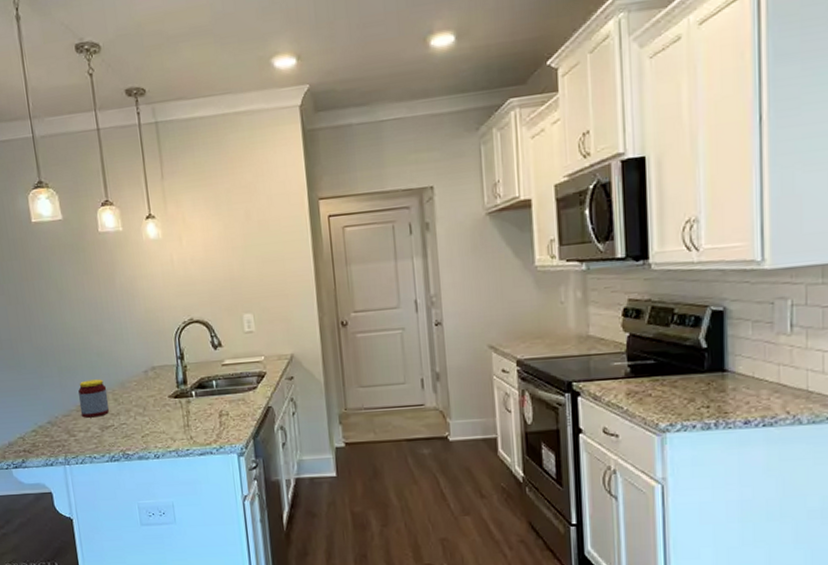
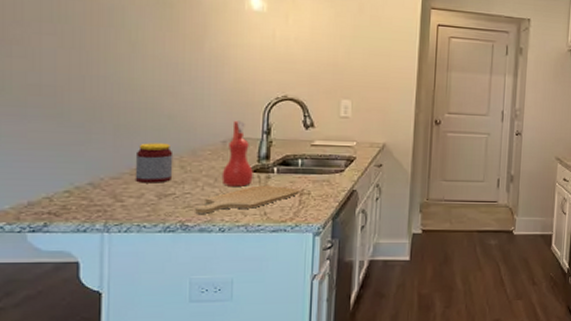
chopping board: none [132,409,219,442] -> present [195,185,300,214]
spray bottle: none [148,349,176,414] -> present [221,120,253,186]

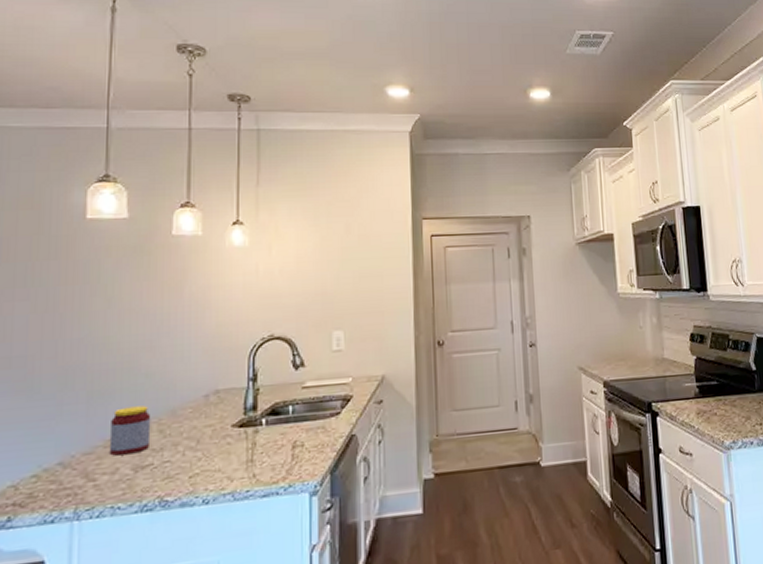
chopping board: present [195,185,300,214] -> none [175,440,292,485]
spray bottle: present [221,120,253,186] -> none [204,369,239,448]

